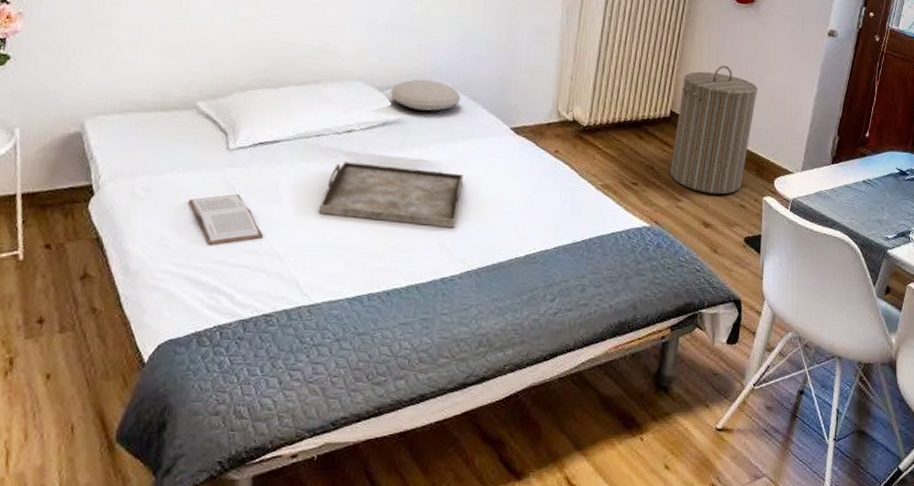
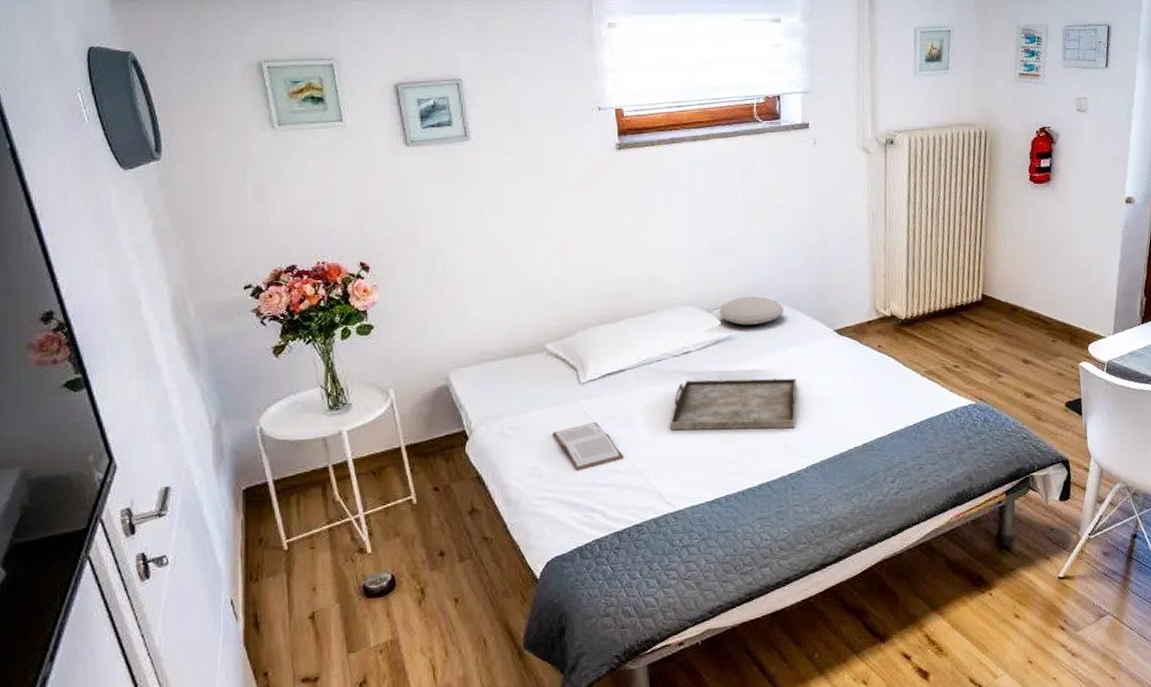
laundry hamper: present [670,65,758,195] -> none [988,245,1063,367]

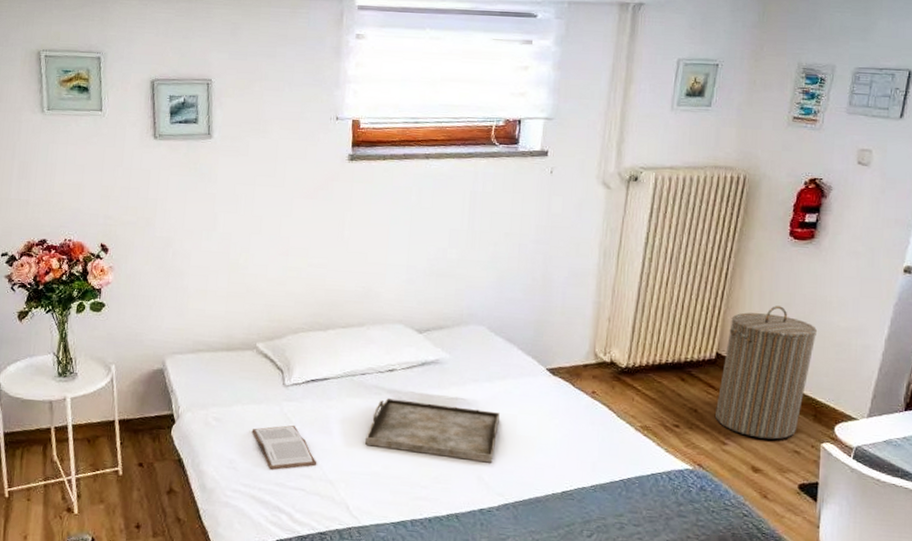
cushion: present [719,296,784,325] -> none [429,322,496,352]
laundry hamper: none [988,245,1063,367] -> present [715,306,817,440]

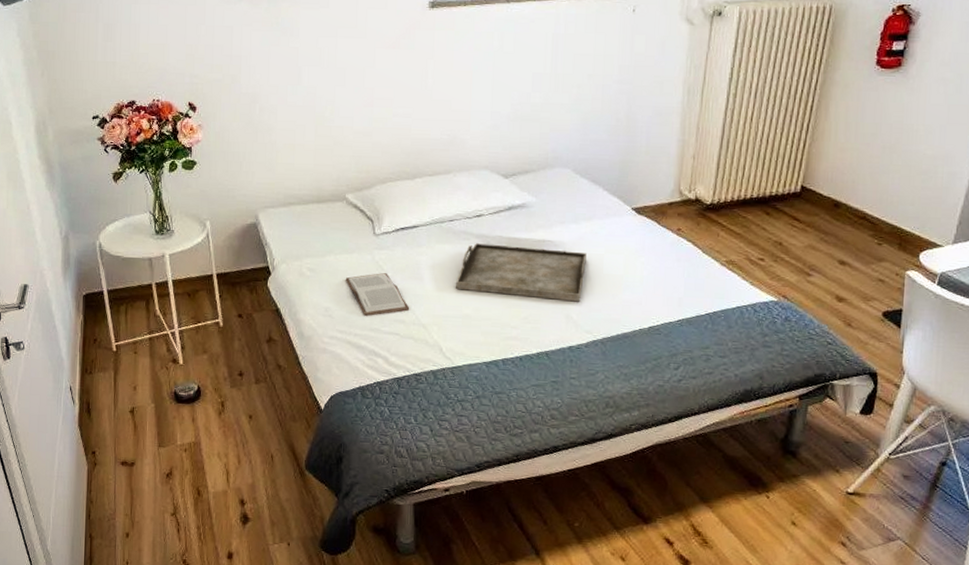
laundry hamper: present [715,306,817,440] -> none [800,136,903,269]

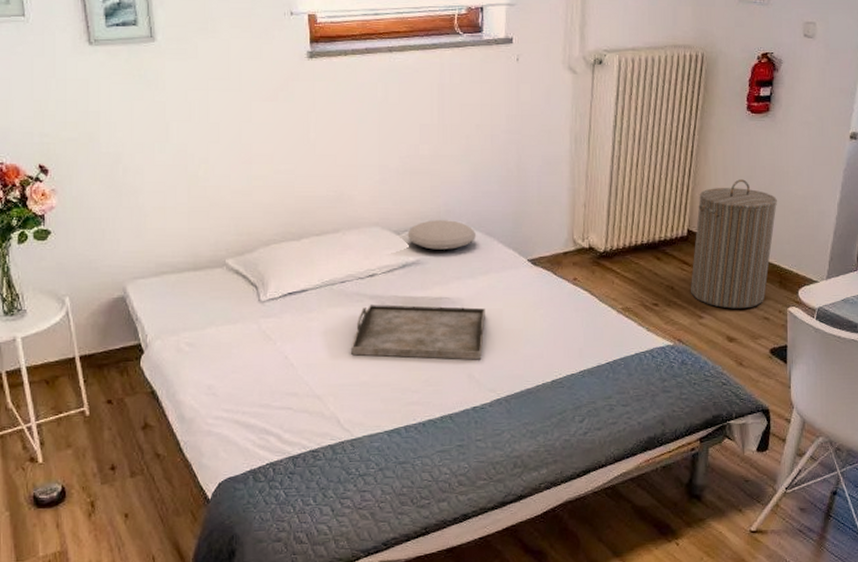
book: present [345,273,410,317] -> none [229,343,303,392]
cushion: none [515,166,581,195] -> present [407,220,475,250]
laundry hamper: none [800,136,903,269] -> present [691,179,777,309]

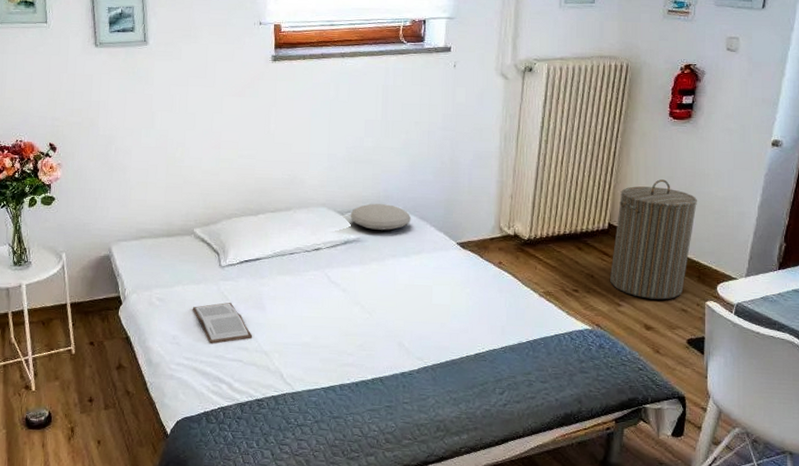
book: none [229,343,303,392] -> present [192,303,253,344]
serving tray: present [351,305,485,360] -> none [296,275,416,330]

